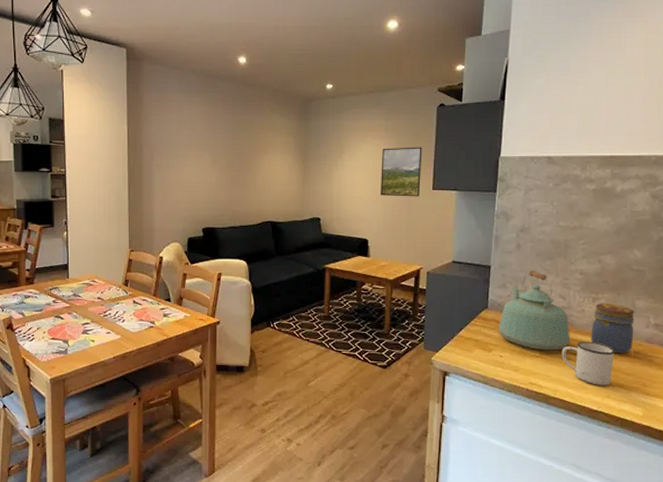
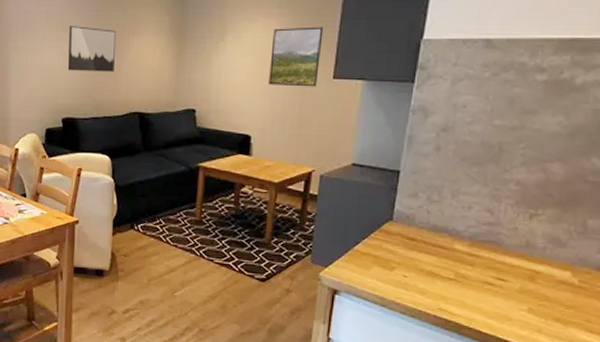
wall art: none [206,146,250,186] -> present [67,26,117,72]
kettle: present [498,270,571,351] -> none [404,177,496,274]
mug: present [561,341,615,386] -> none [482,264,553,318]
jar: present [591,303,635,354] -> none [522,221,585,283]

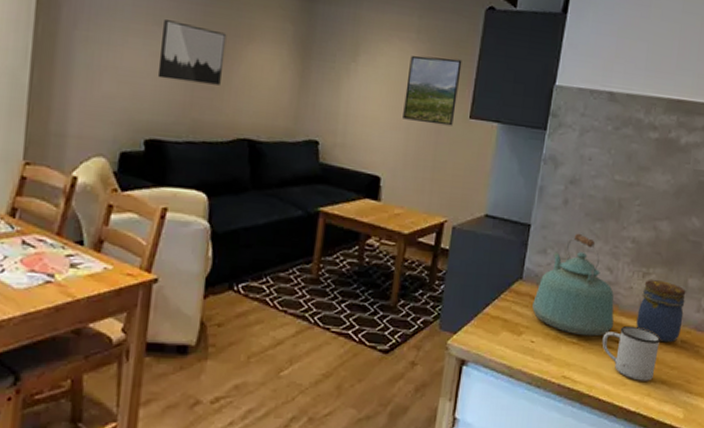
kettle: none [404,177,496,274] -> present [532,233,614,337]
mug: none [482,264,553,318] -> present [602,325,661,381]
jar: none [522,221,585,283] -> present [636,280,686,343]

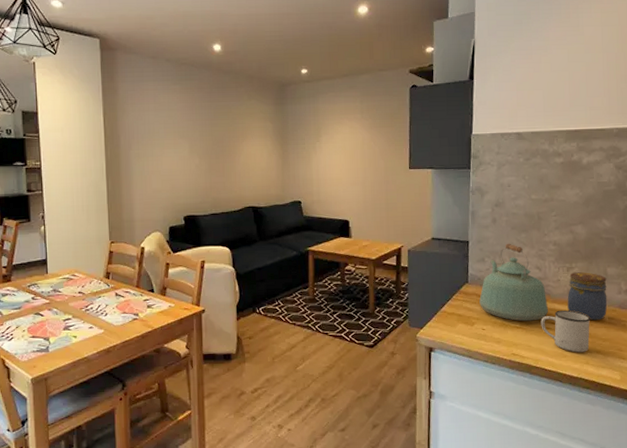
wall art: present [157,20,227,85] -> none [185,134,229,174]
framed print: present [403,55,462,126] -> none [358,127,398,177]

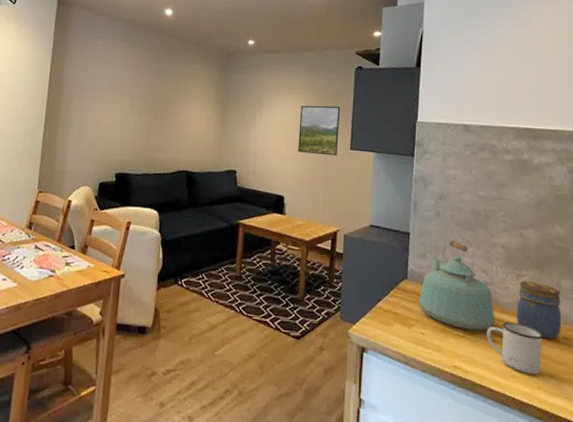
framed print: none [358,127,398,177] -> present [298,105,341,156]

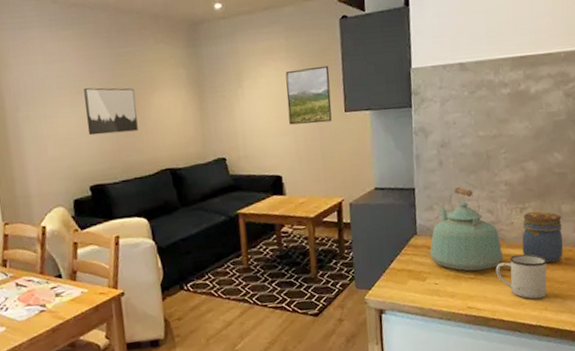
wall art: none [123,91,169,133] -> present [84,87,138,136]

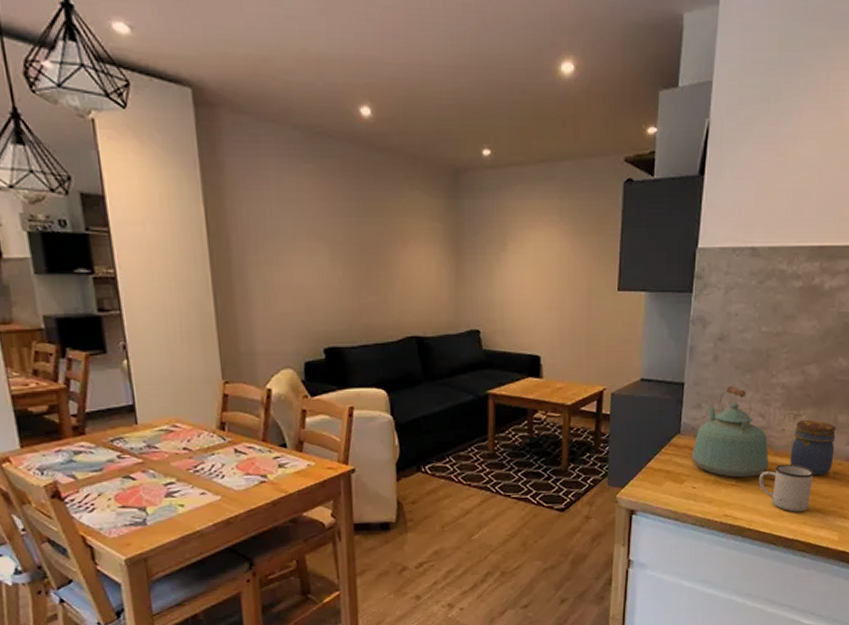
wall art: present [84,87,138,136] -> none [324,235,384,291]
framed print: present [285,65,332,125] -> none [555,235,606,301]

